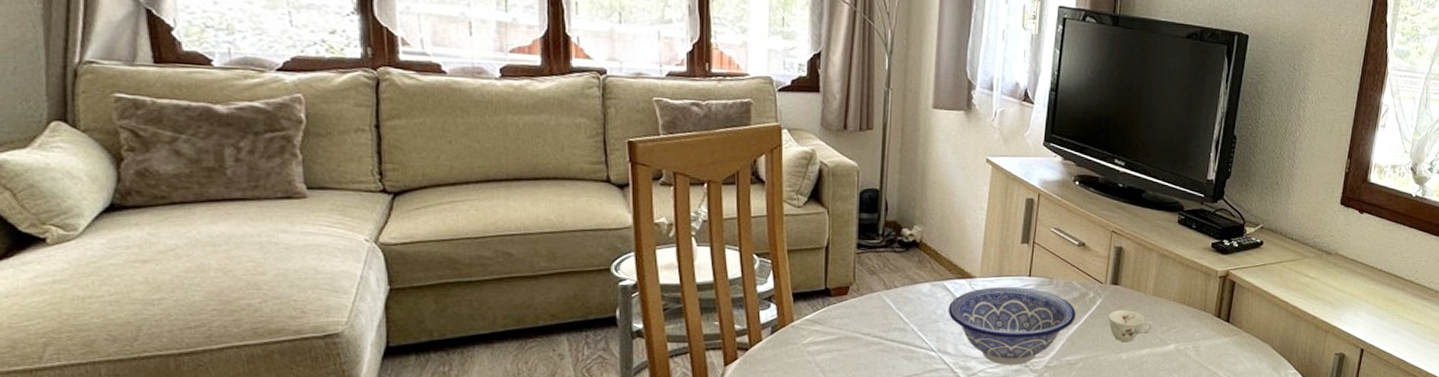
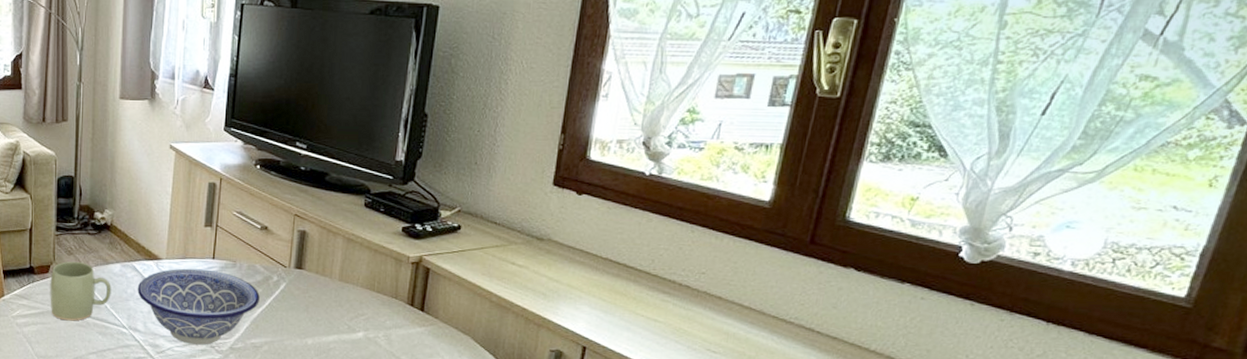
mug: none [848,282,919,346] -> present [50,261,112,321]
teacup: present [1107,310,1153,342] -> none [292,294,339,327]

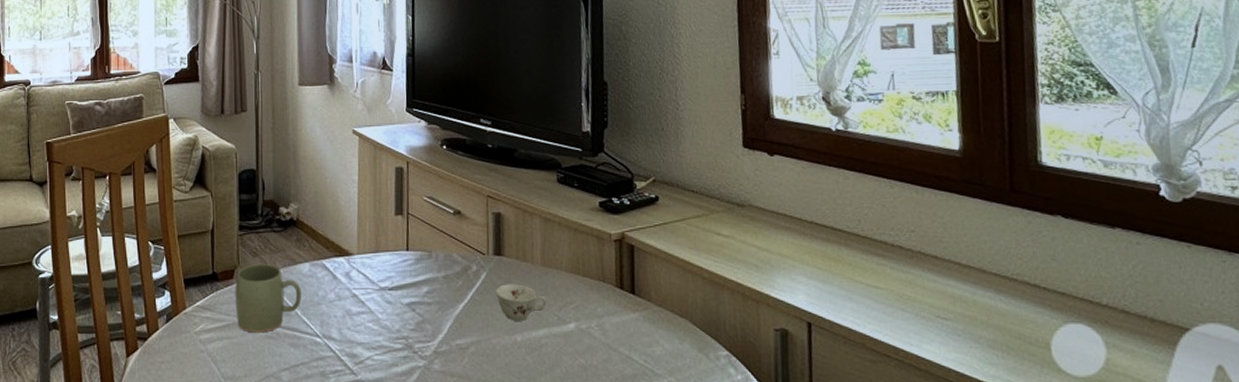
decorative bowl: present [137,268,260,345] -> none [329,263,461,351]
teacup: none [292,294,339,327] -> present [494,284,546,321]

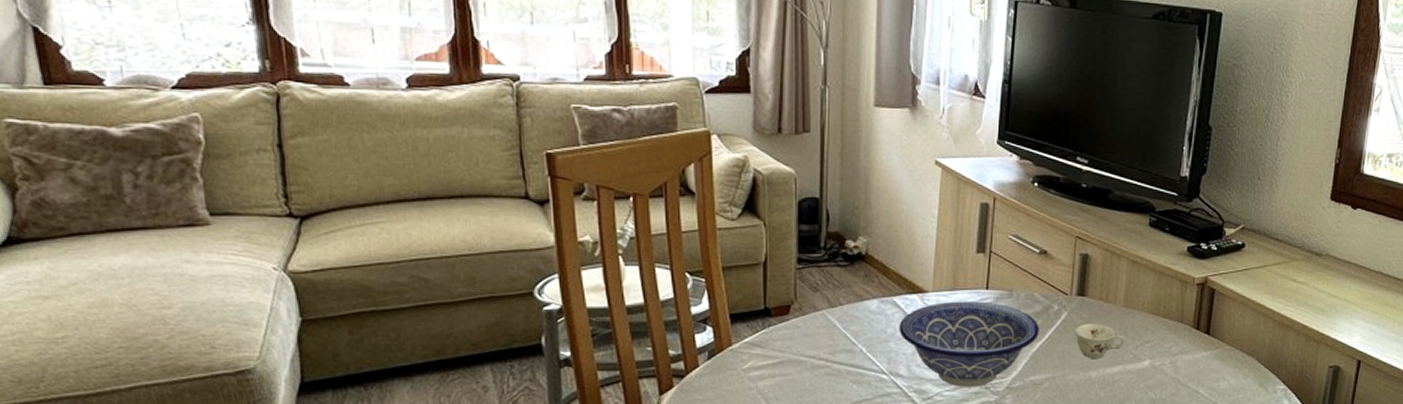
mug: present [235,264,302,333] -> none [791,300,868,370]
decorative bowl: none [329,263,461,351] -> present [899,301,1039,387]

